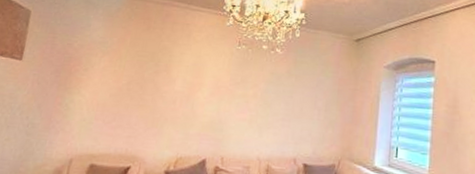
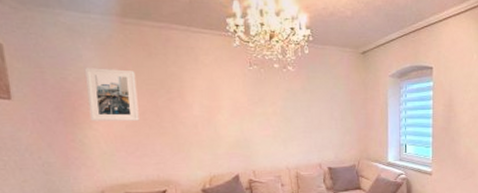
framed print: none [80,36,132,91] -> present [85,68,139,121]

